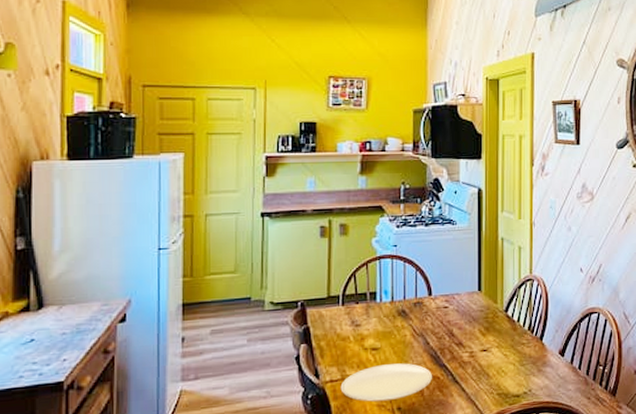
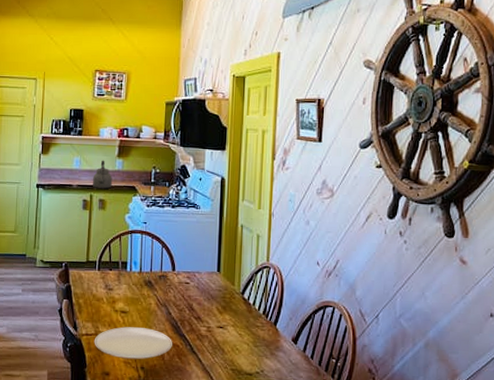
kettle: none [331,179,355,213] -> present [93,160,112,189]

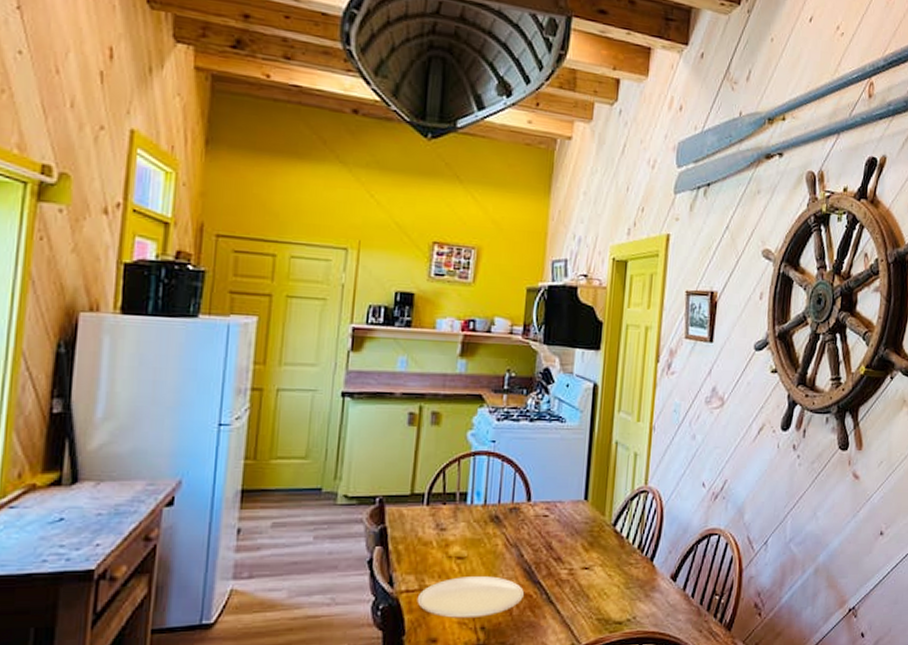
kettle: present [93,160,112,189] -> none [424,360,451,399]

